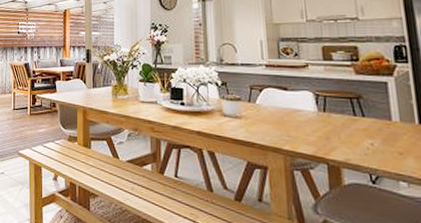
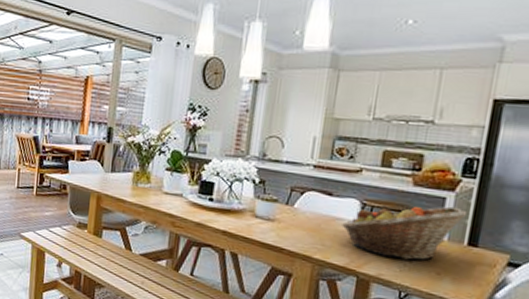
fruit basket: none [302,89,411,143] -> present [342,205,468,261]

